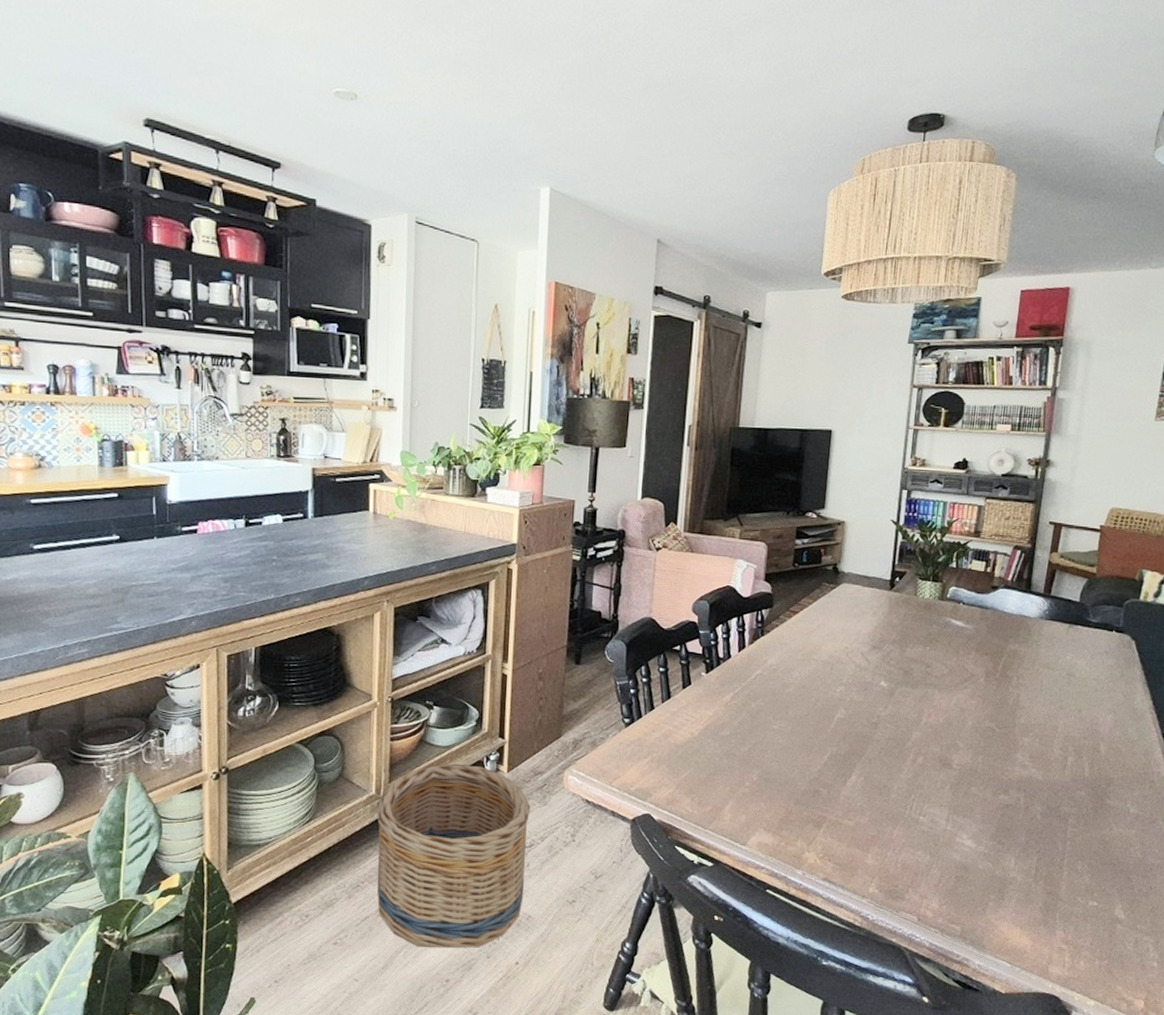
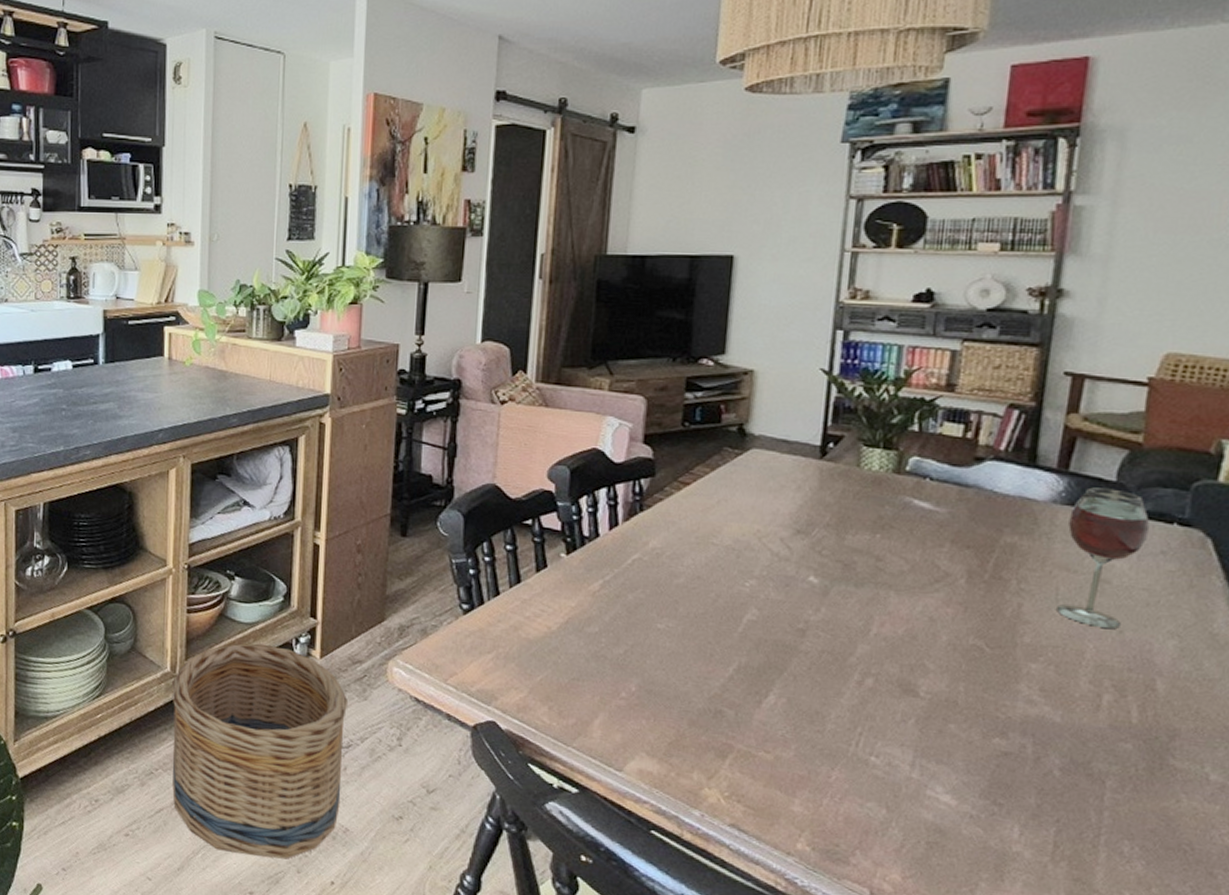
wineglass: none [1041,606,1099,710] -> present [1057,487,1150,629]

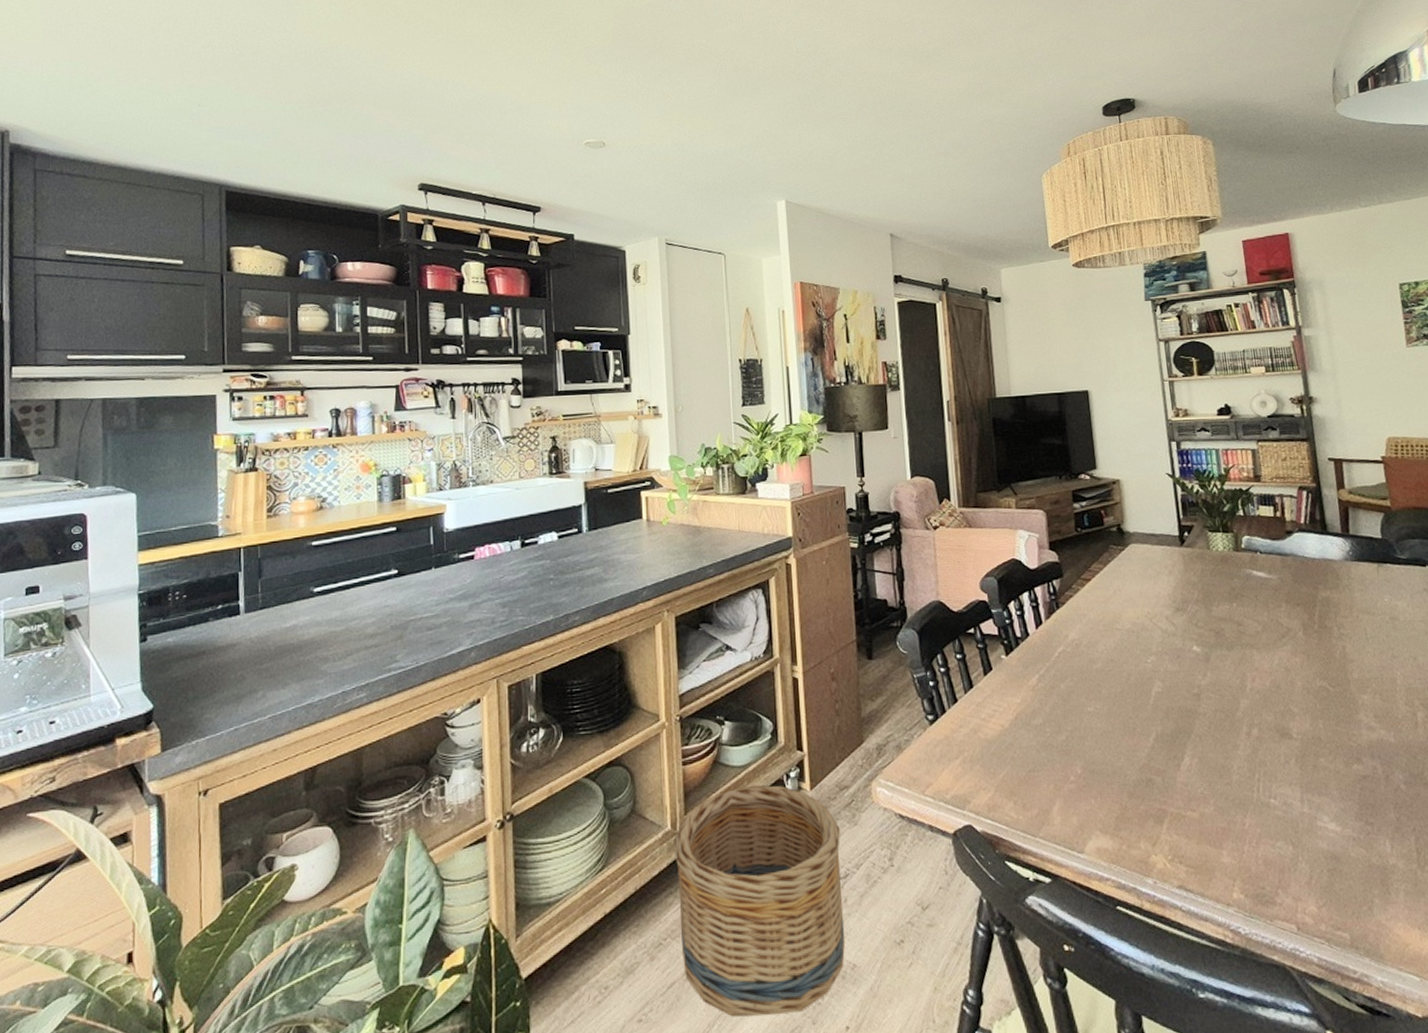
wineglass: present [1057,487,1150,629] -> none [1358,544,1414,658]

